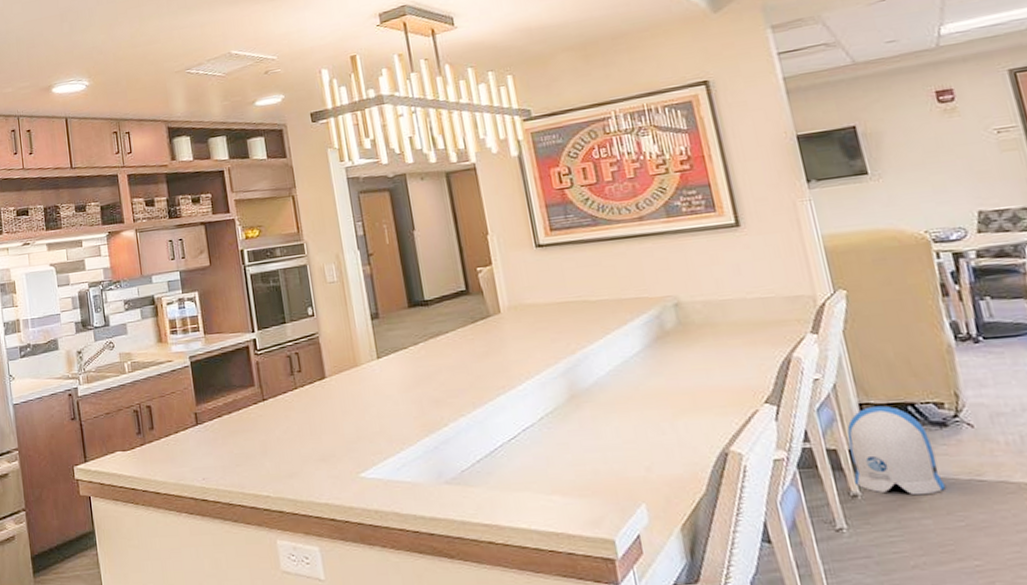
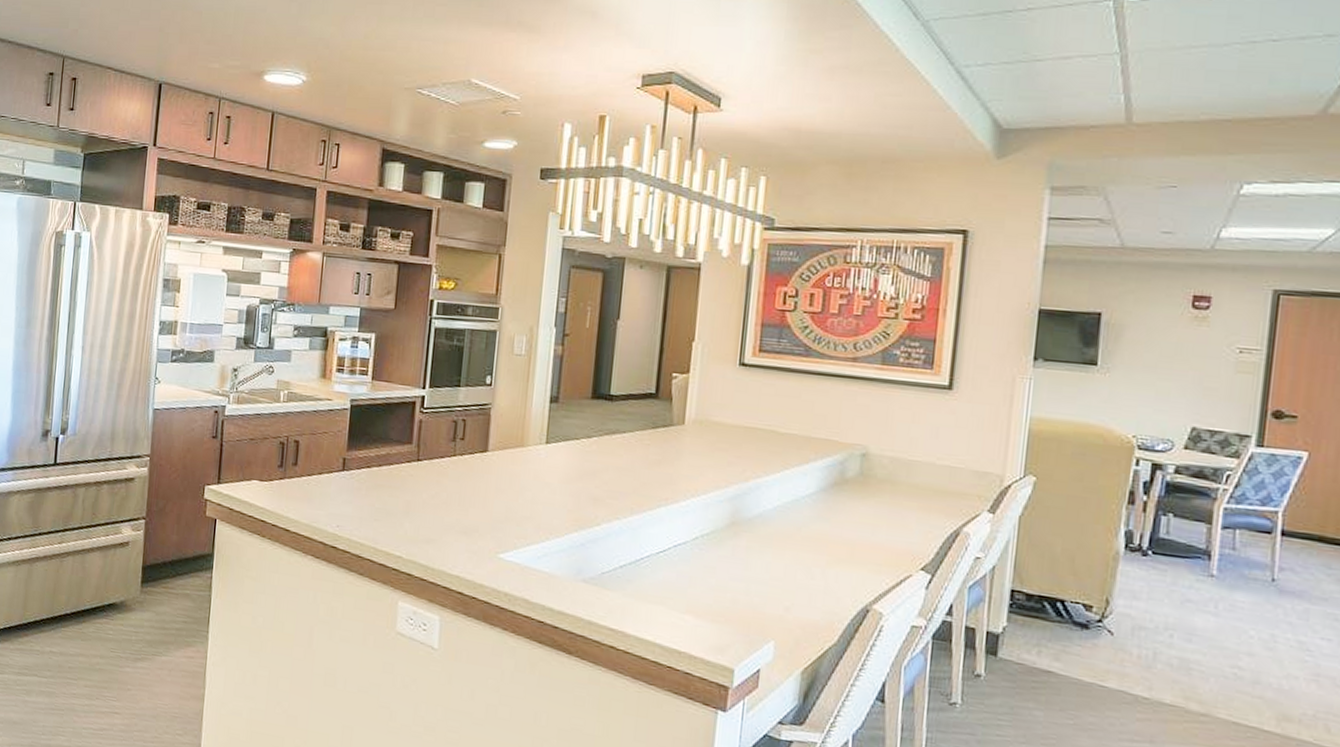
sun visor: present [847,405,946,496] -> none [983,594,1068,689]

